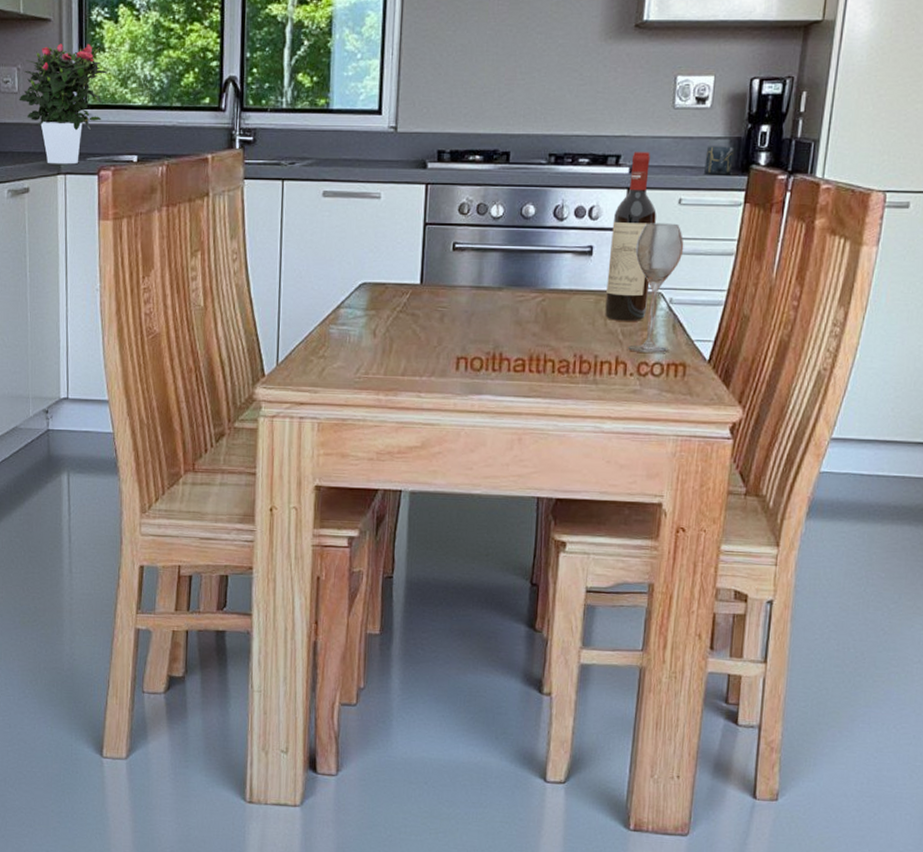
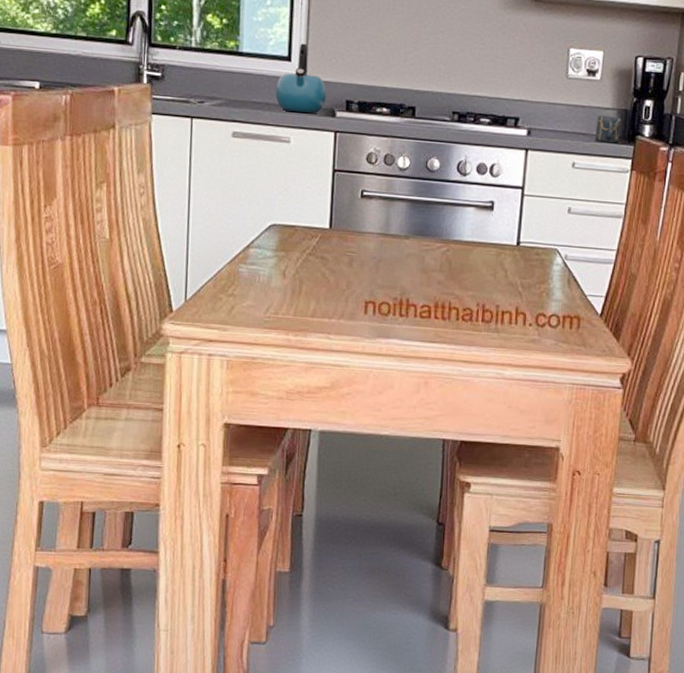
kettle: none [365,95,418,167] -> present [275,43,327,114]
wine bottle: present [605,152,656,321] -> none [505,115,552,275]
wineglass: present [628,223,684,354] -> none [527,183,578,307]

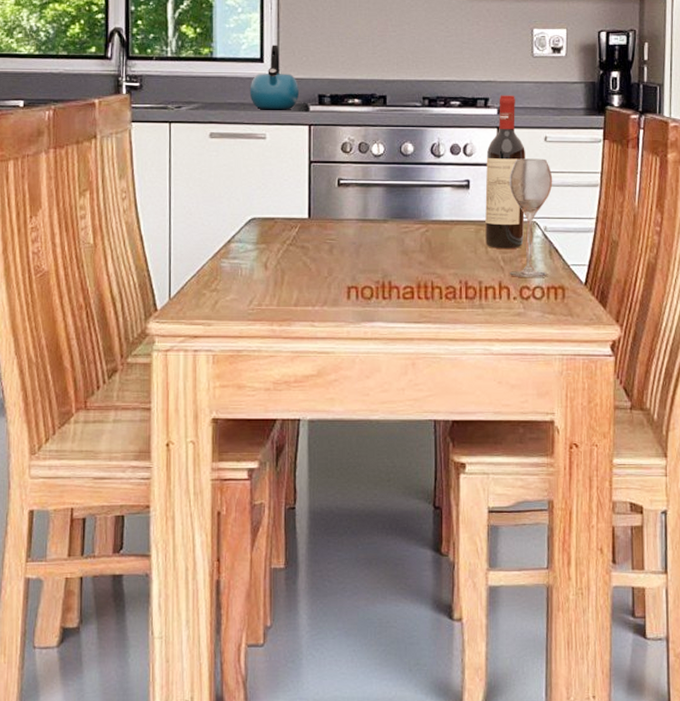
wine bottle: none [505,115,552,275] -> present [485,95,525,248]
wineglass: none [527,183,578,307] -> present [509,158,553,278]
cup: present [595,115,621,144] -> none [565,90,590,115]

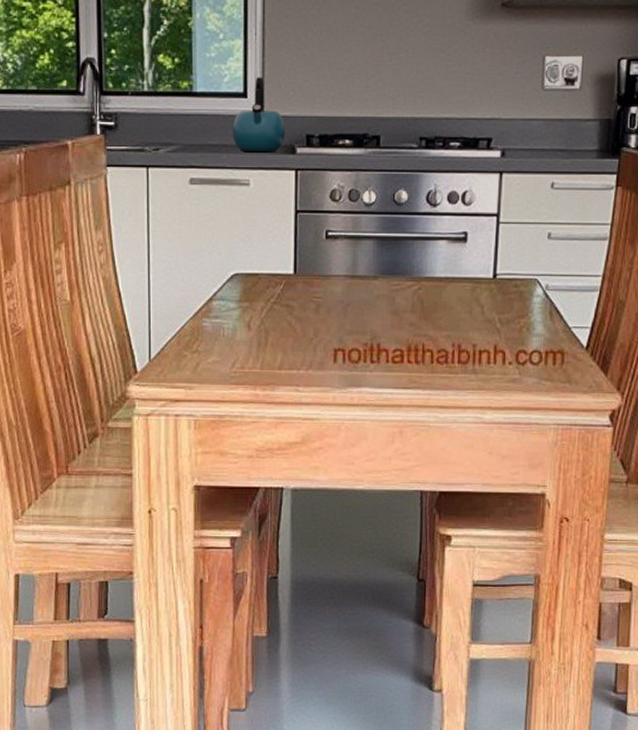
wine bottle: present [485,95,525,248] -> none [482,135,529,309]
wineglass: present [509,158,553,278] -> none [506,208,558,342]

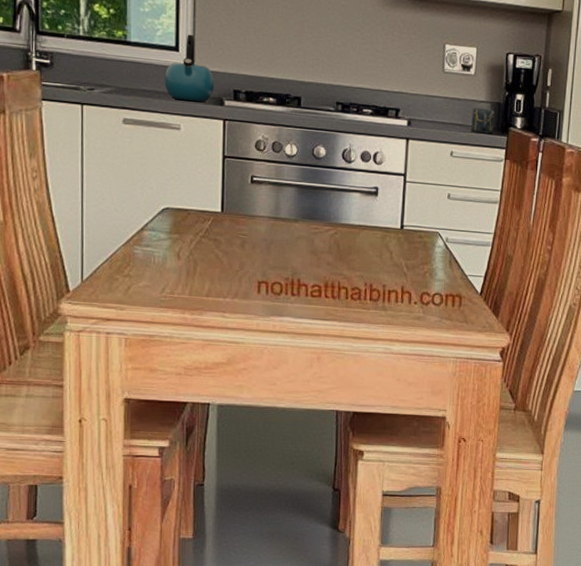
cup: none [575,128,604,158] -> present [471,108,495,134]

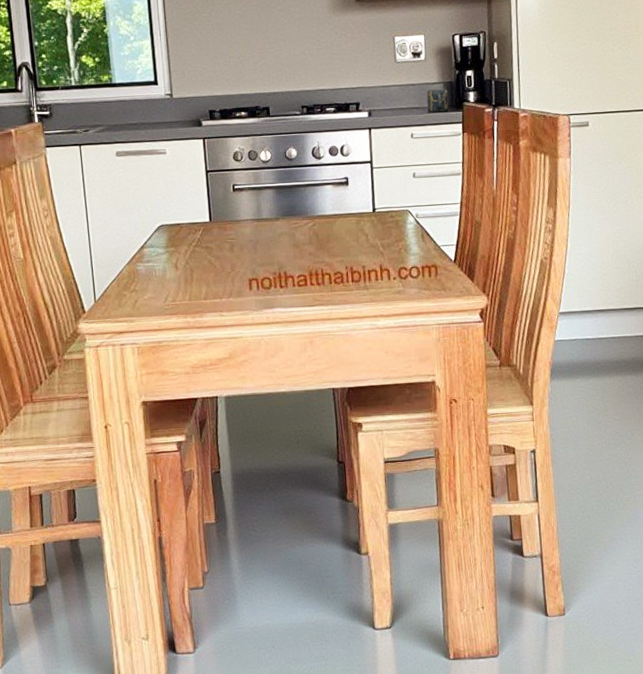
kettle: present [164,34,215,103] -> none [147,68,192,128]

